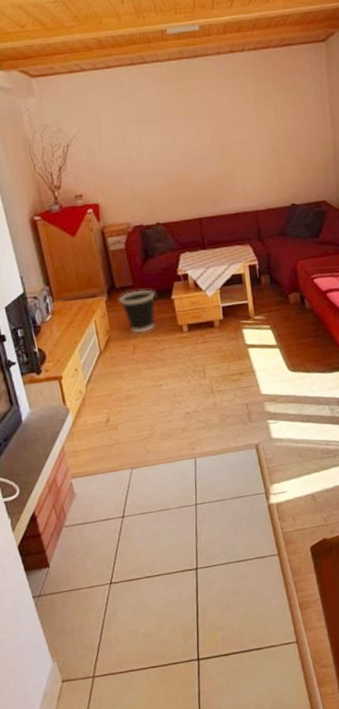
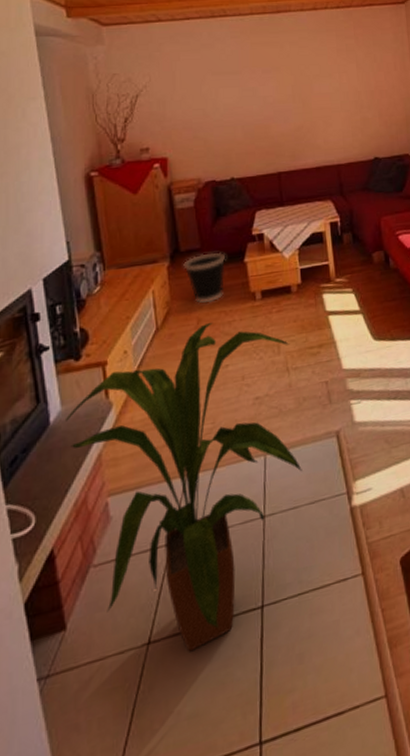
house plant: none [34,350,227,593] -> present [66,323,302,652]

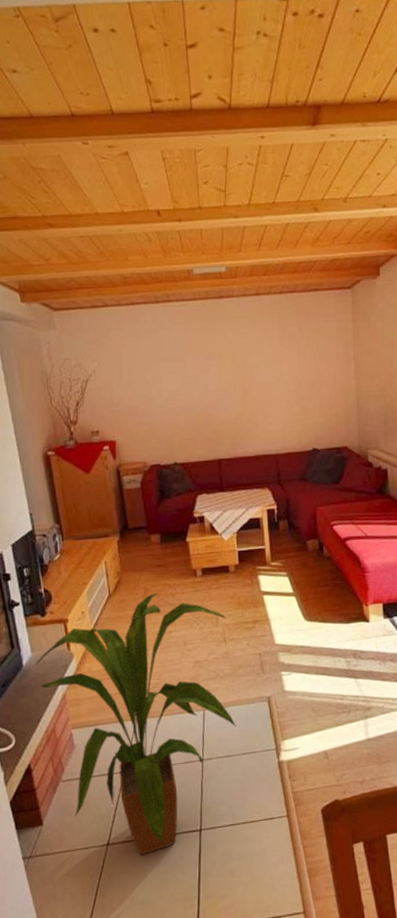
wastebasket: present [183,252,226,304] -> none [132,531,170,576]

